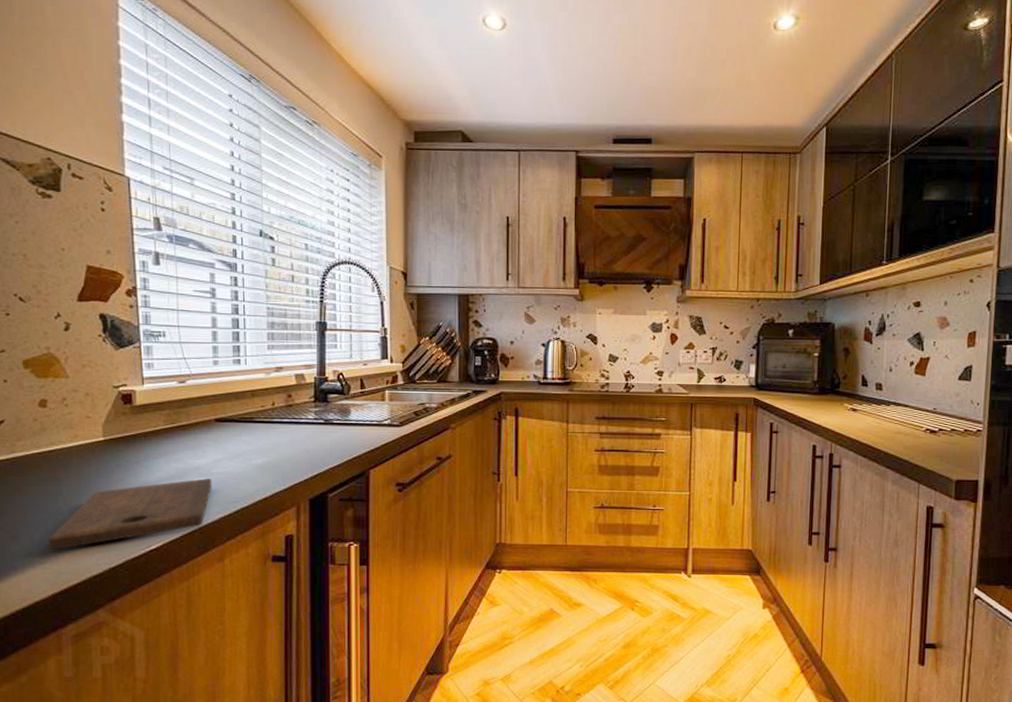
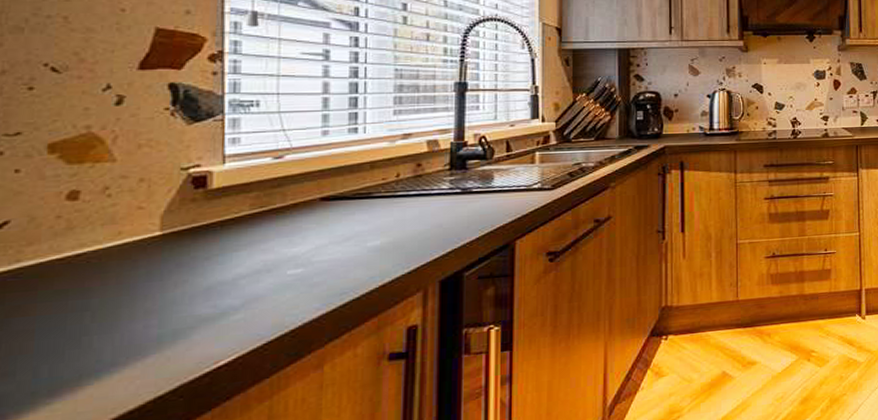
cutting board: present [49,478,212,550] -> none [63,269,312,385]

